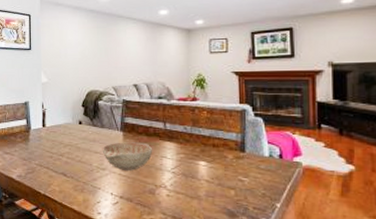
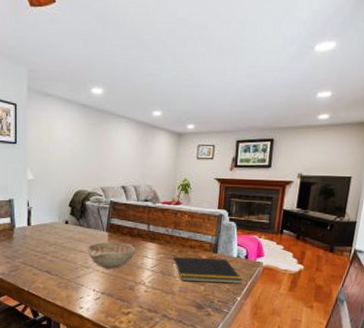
notepad: none [194,156,280,188] -> present [172,256,243,284]

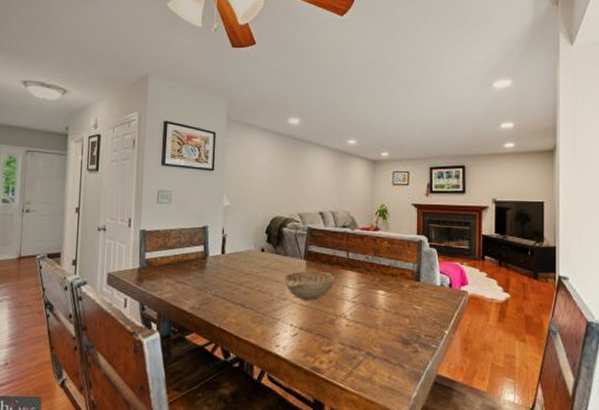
notepad: present [172,256,243,284] -> none [373,285,449,315]

